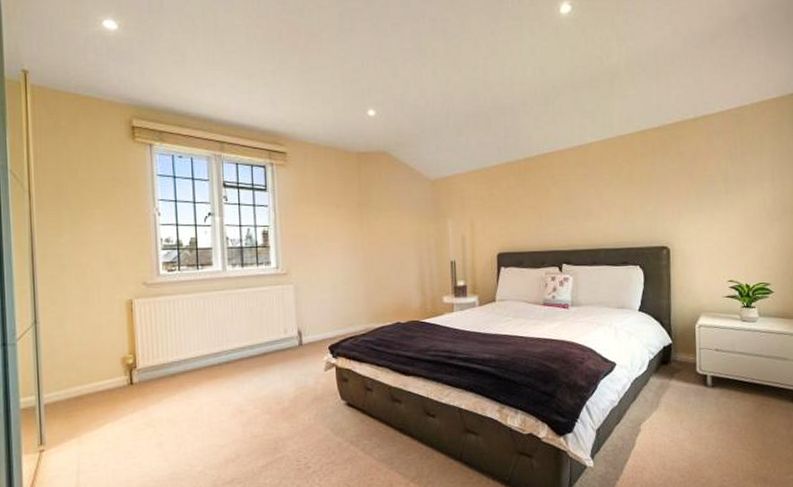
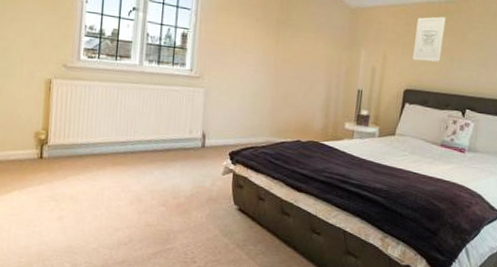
wall art: none [499,175,529,223] -> present [412,16,446,62]

